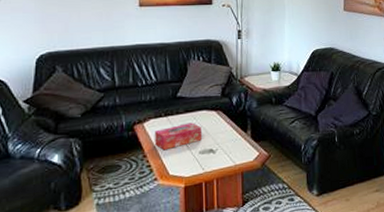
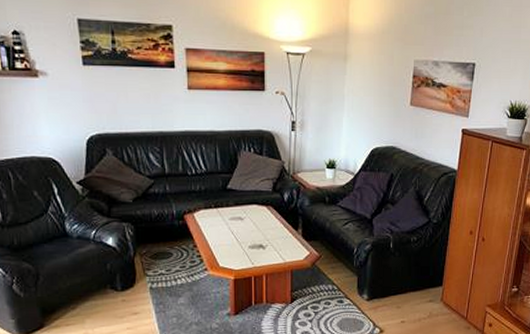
tissue box: present [154,122,203,151] -> none [204,216,253,242]

